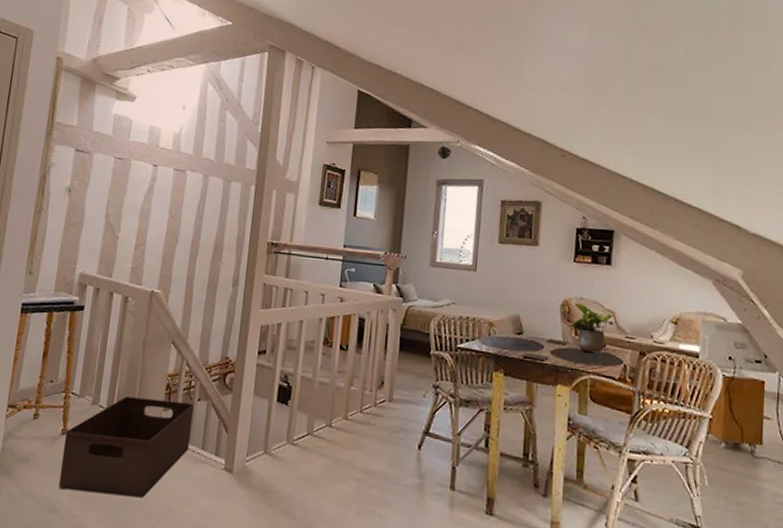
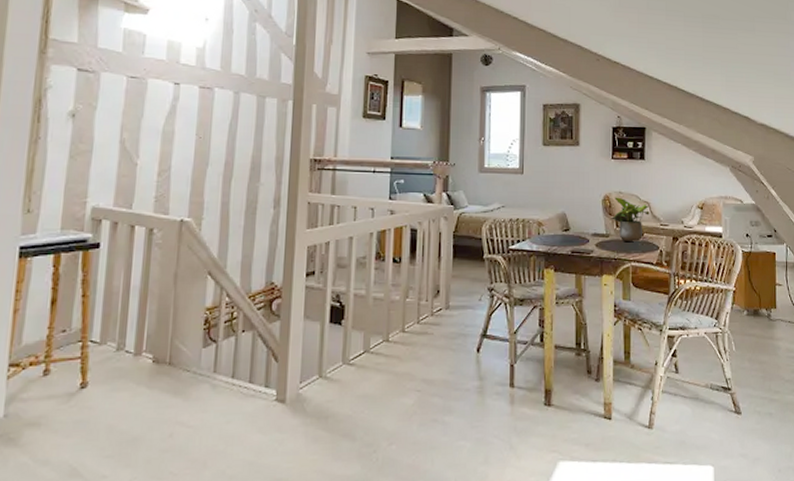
storage basket: present [58,396,194,498] -> none [79,335,238,450]

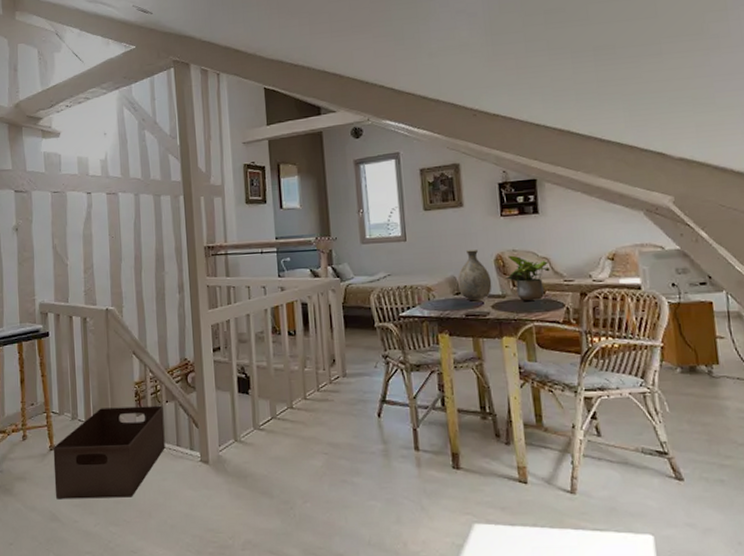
storage basket: none [79,335,238,450] -> present [53,405,165,500]
vase: none [567,188,598,239] -> present [457,250,492,301]

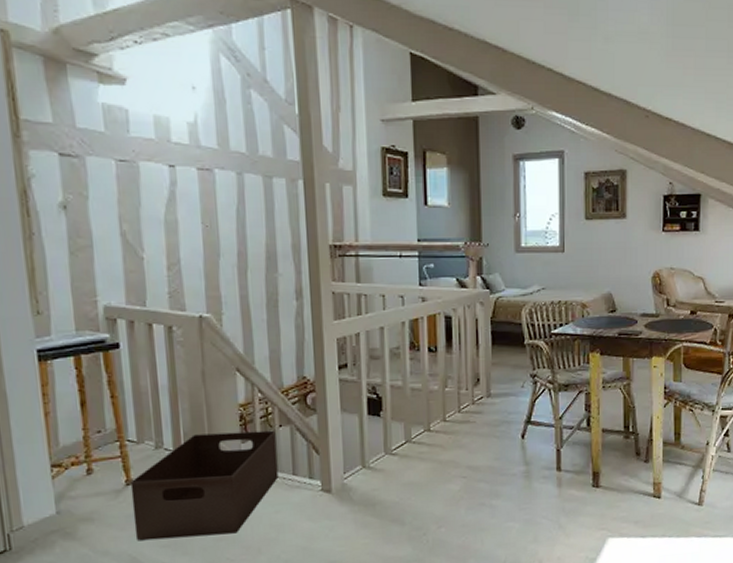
vase: present [457,250,492,301] -> none [613,266,647,320]
potted plant: present [504,255,550,301] -> none [659,273,704,321]

